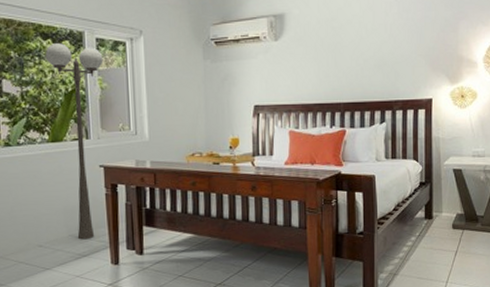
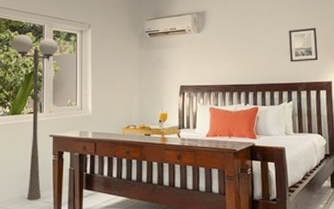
wall art: none [385,33,418,76] -> present [289,27,319,62]

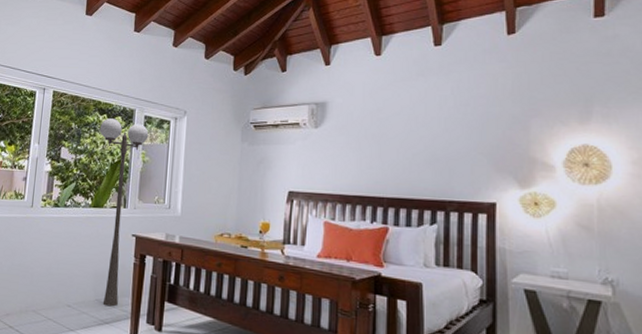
wall art: present [289,27,319,62] -> none [438,129,479,174]

